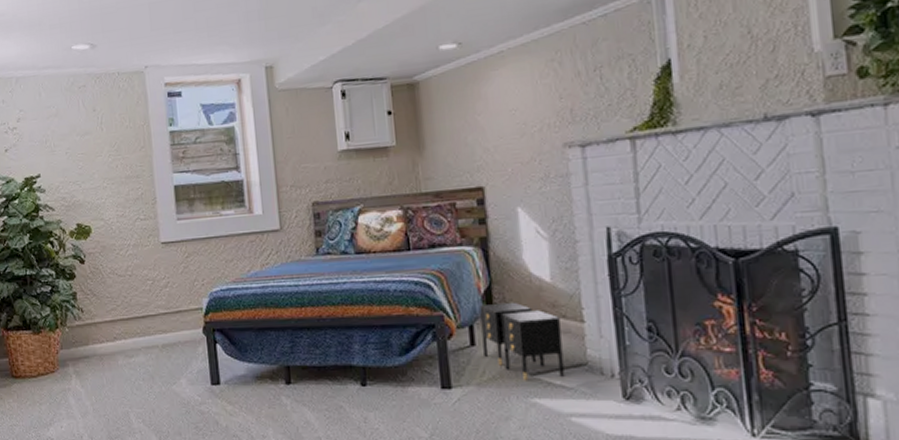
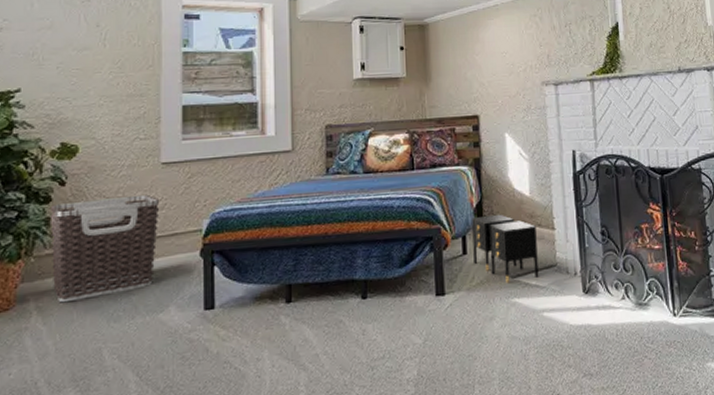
clothes hamper: none [75,272,165,369] -> present [49,194,160,303]

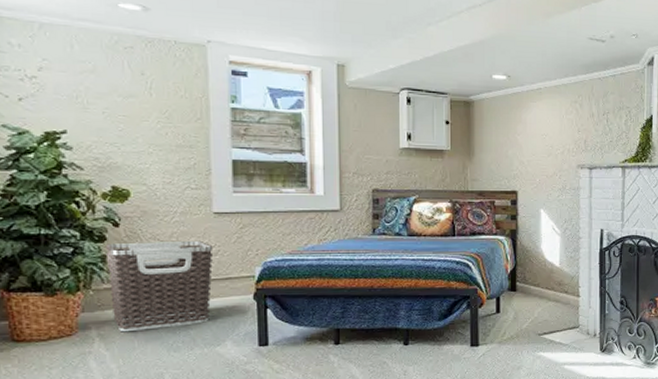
nightstand: present [472,214,539,284] -> none [506,280,563,340]

